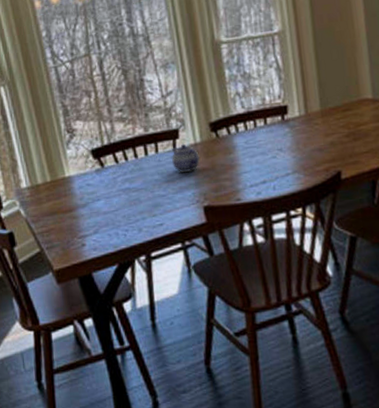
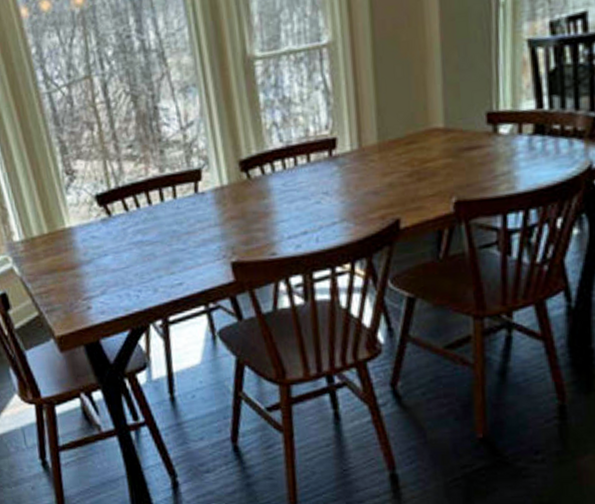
teapot: present [171,143,200,172] -> none [192,186,227,222]

